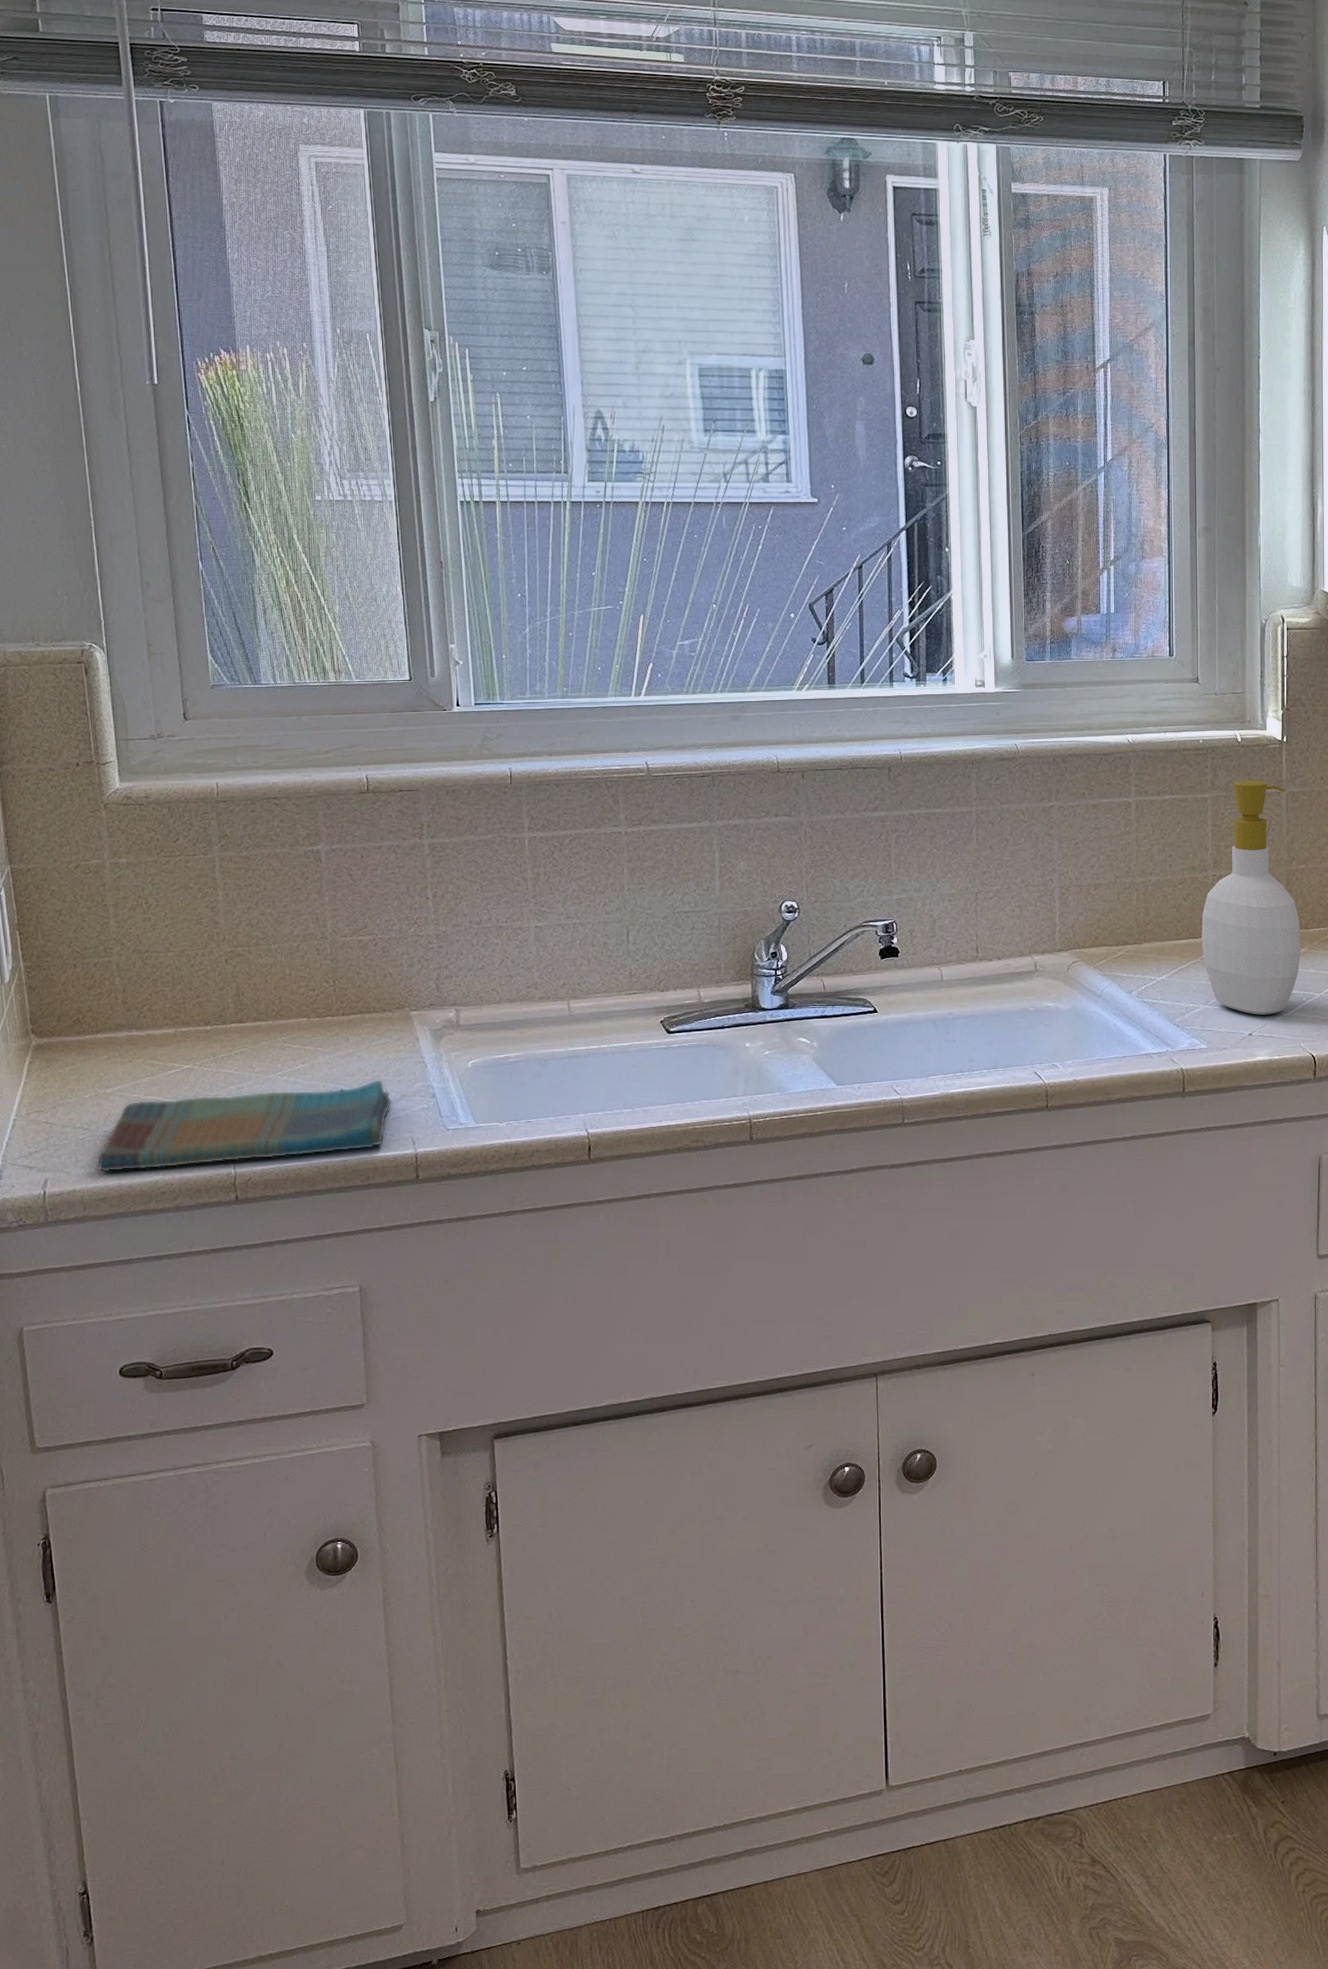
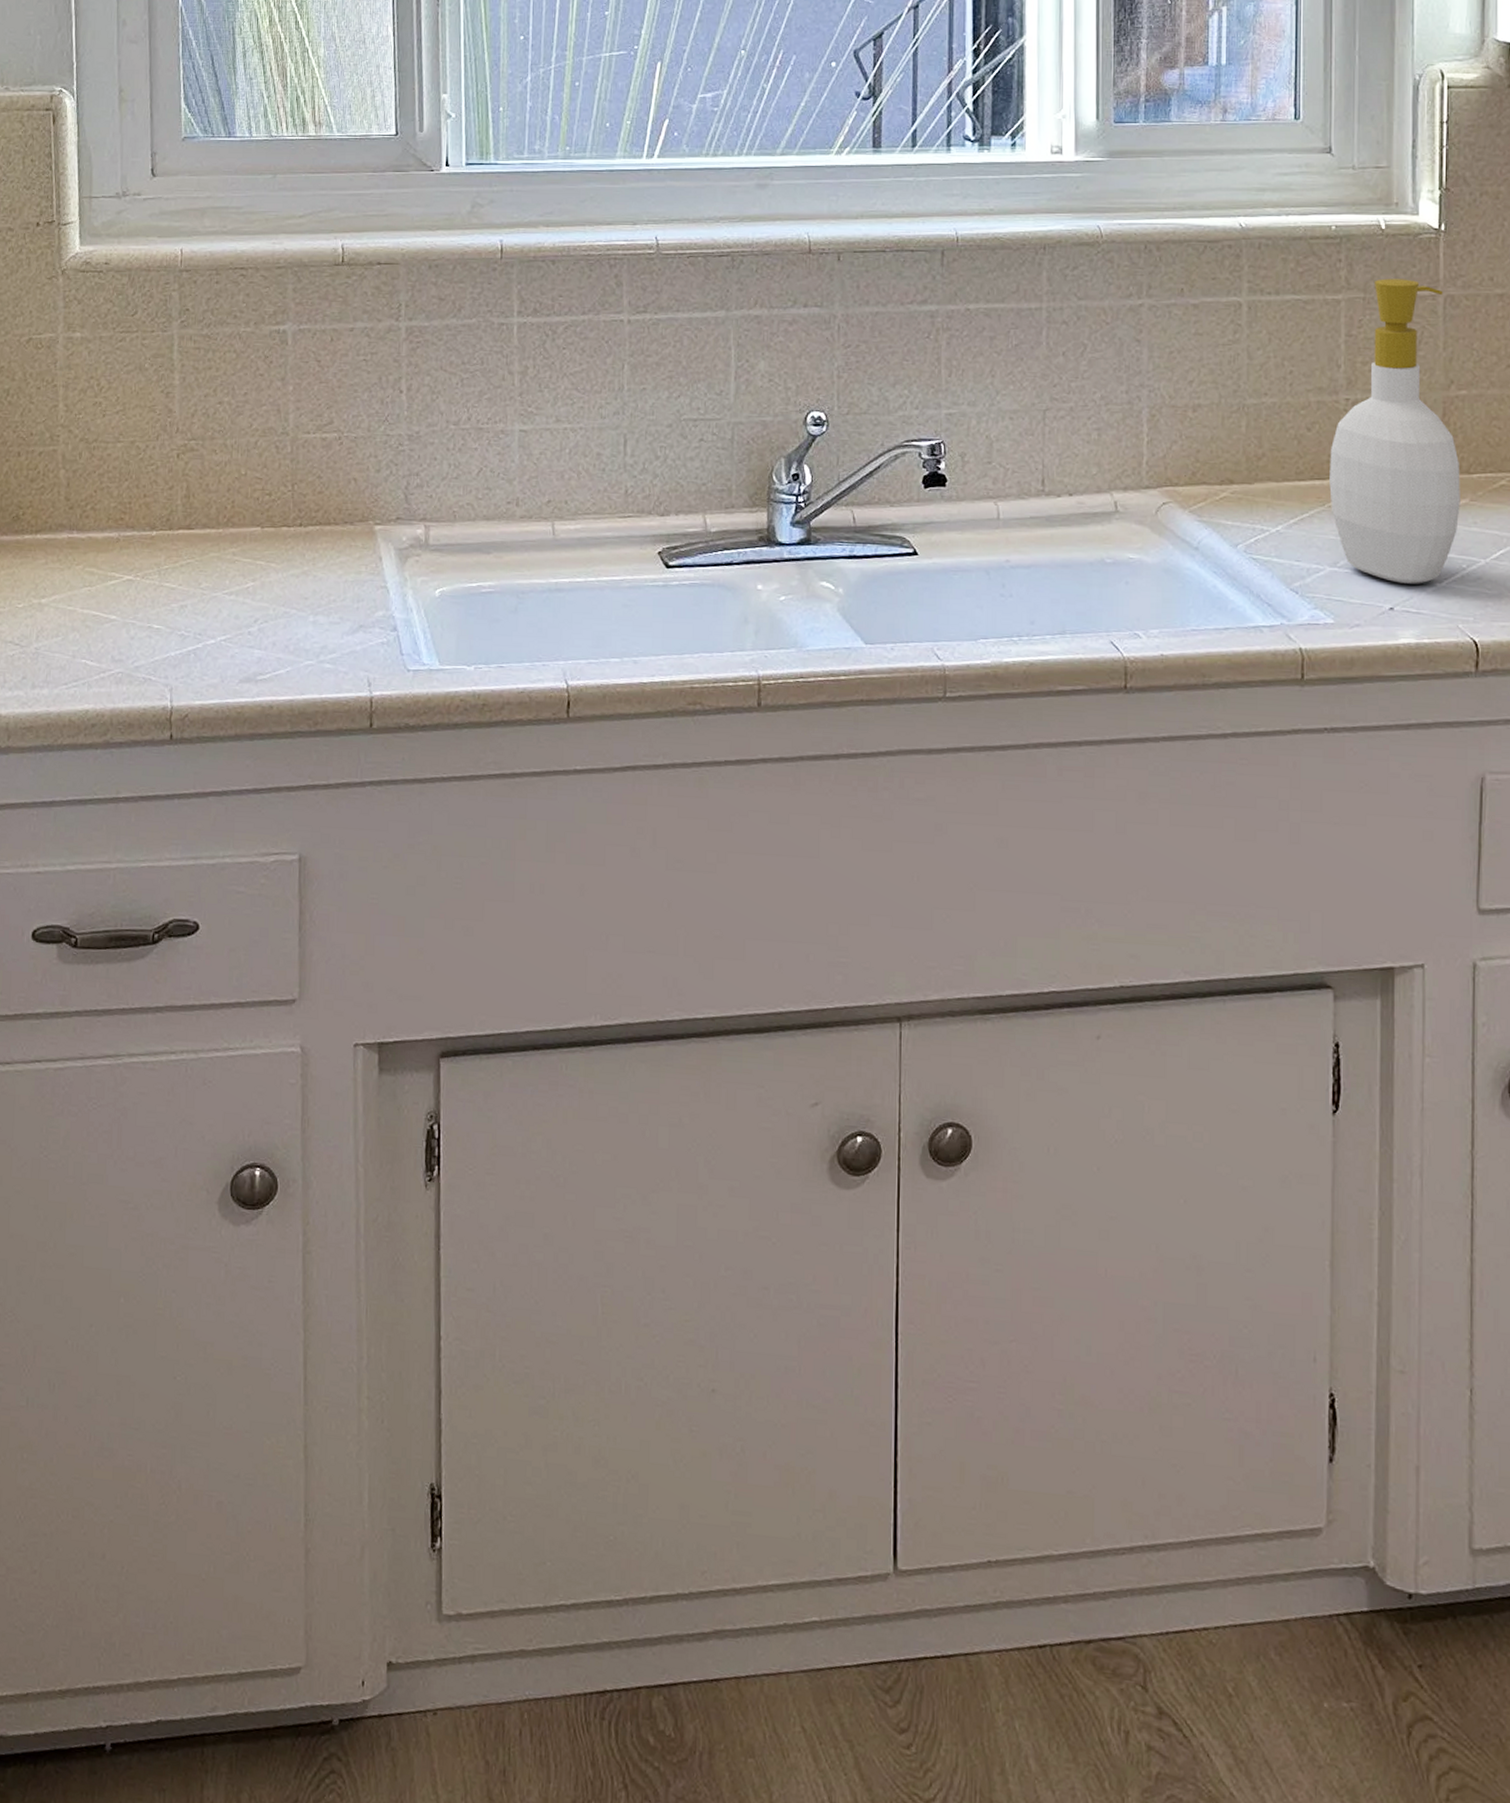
dish towel: present [97,1079,392,1173] -> none [26,604,348,698]

